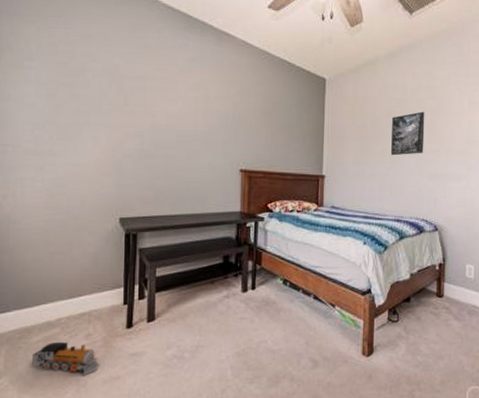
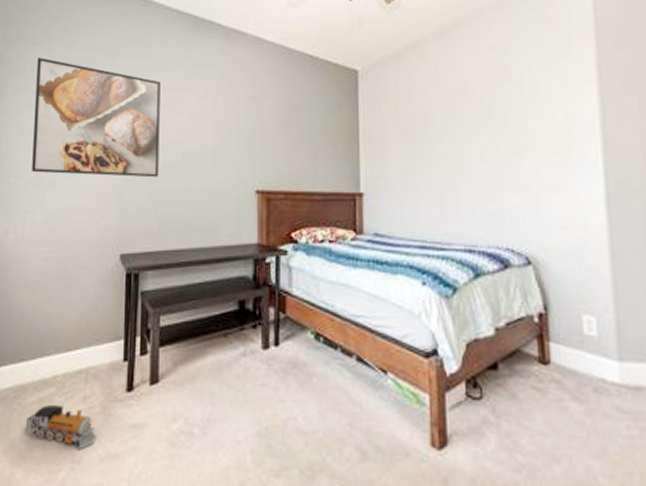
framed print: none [30,35,157,154] -> present [32,57,160,178]
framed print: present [391,111,425,156] -> none [451,100,500,162]

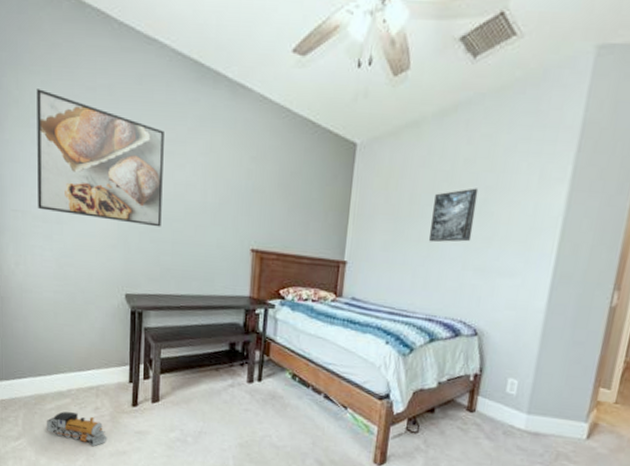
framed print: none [451,100,500,162] -> present [429,188,479,243]

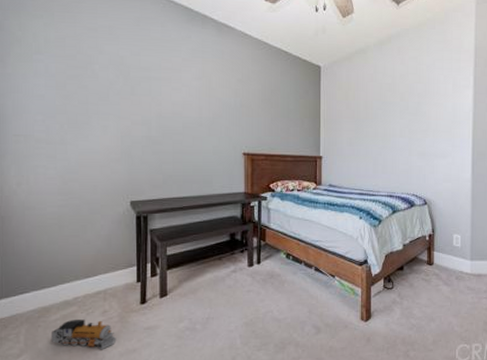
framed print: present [36,89,164,227] -> none [39,30,162,141]
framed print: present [429,188,479,243] -> none [383,95,413,137]

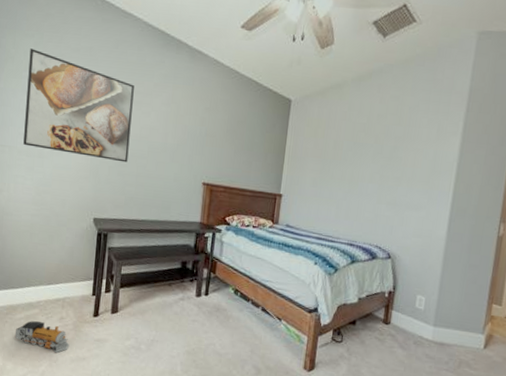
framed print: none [39,30,162,141] -> present [23,48,134,163]

